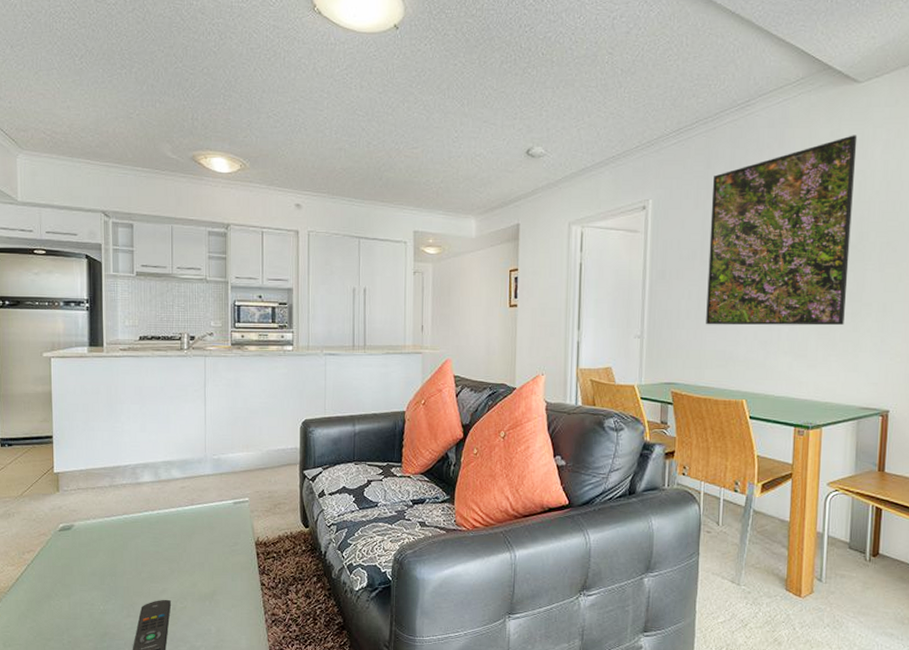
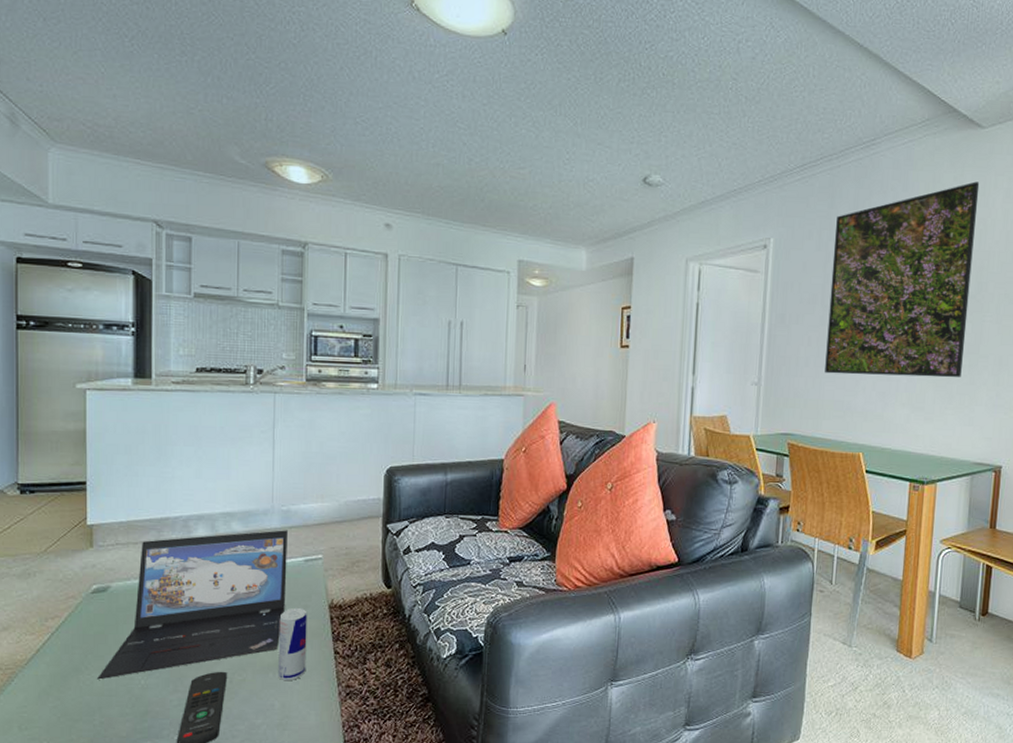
laptop: none [65,476,219,605] -> present [97,530,288,680]
beverage can: none [213,545,237,609] -> present [278,608,307,681]

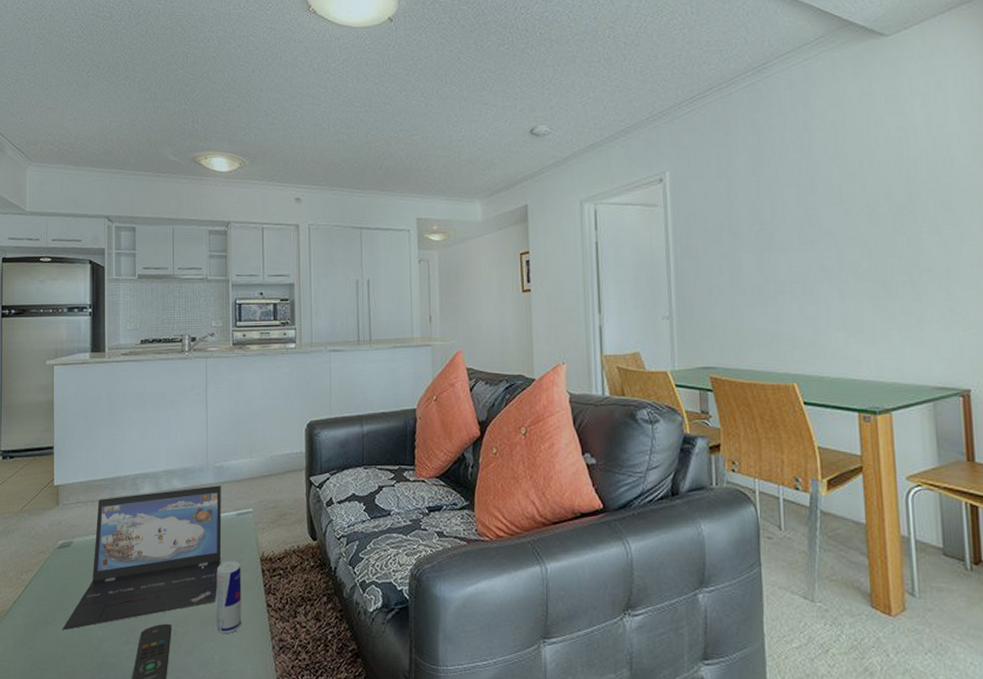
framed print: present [825,181,980,378] -> none [734,90,903,302]

